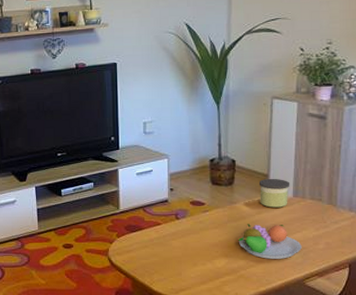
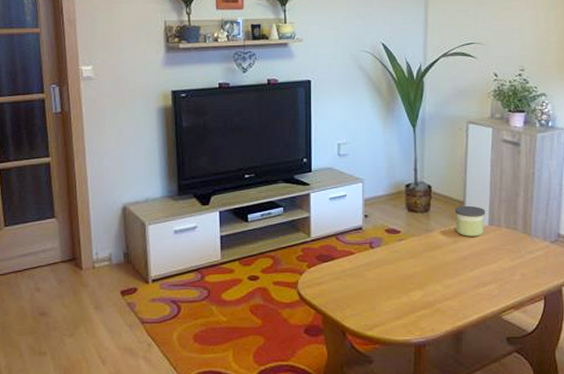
fruit bowl: present [238,224,302,259] -> none [434,253,498,291]

